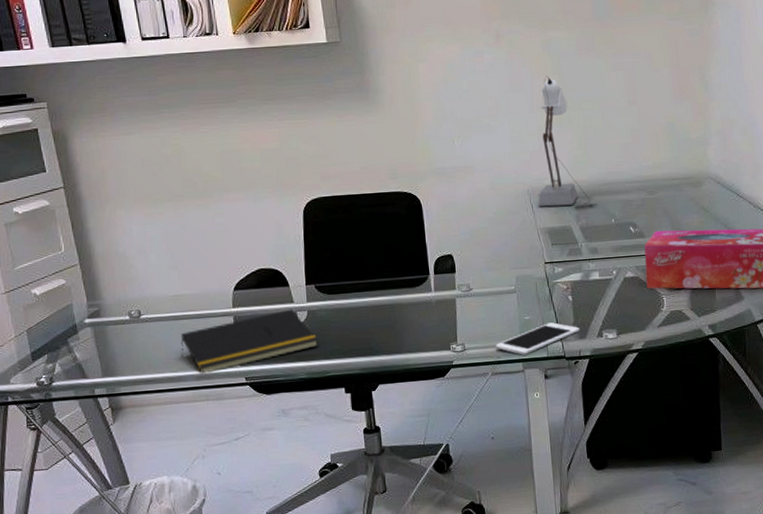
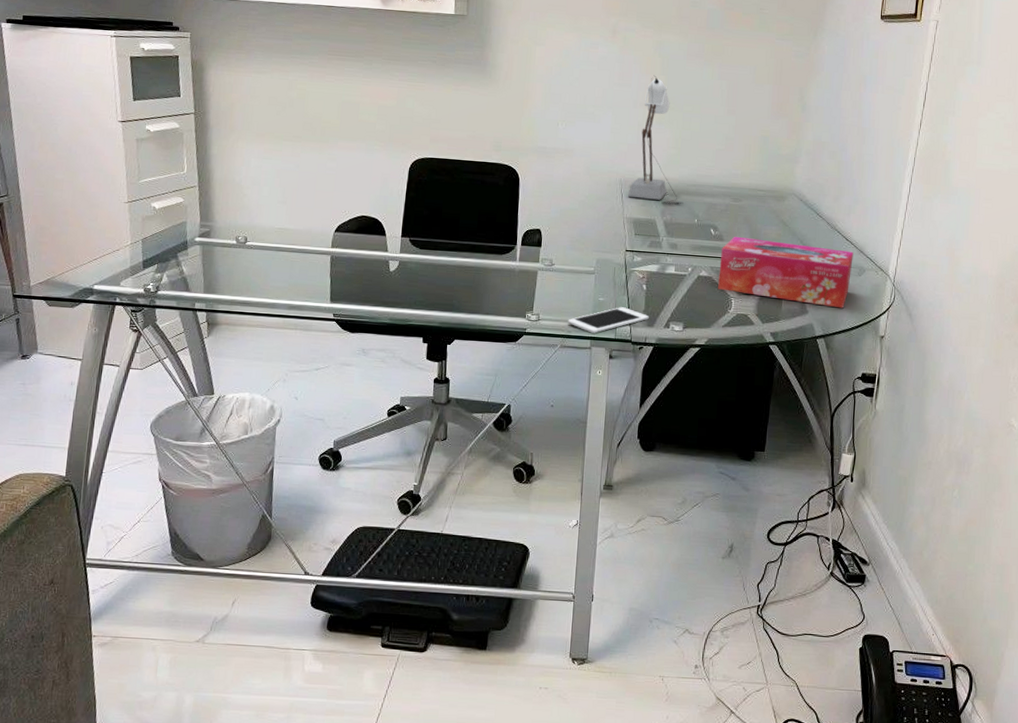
notepad: present [180,309,318,374] -> none [278,257,405,304]

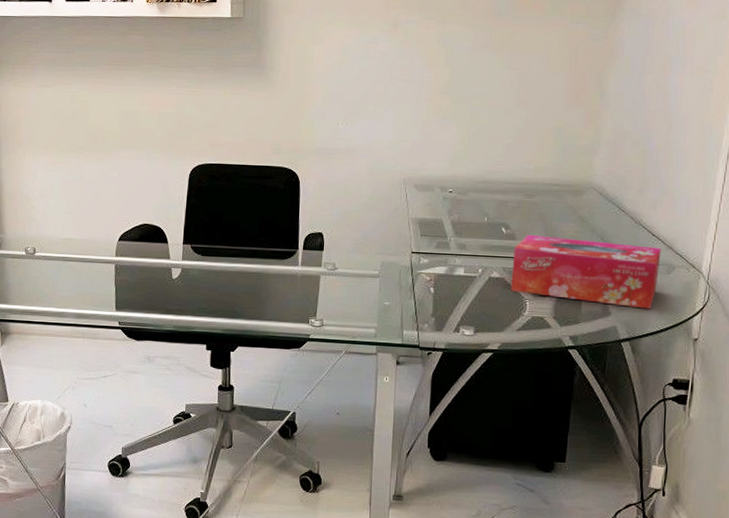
cell phone: present [567,307,649,333] -> none [352,311,437,339]
desk lamp: present [627,75,684,206] -> none [412,68,472,204]

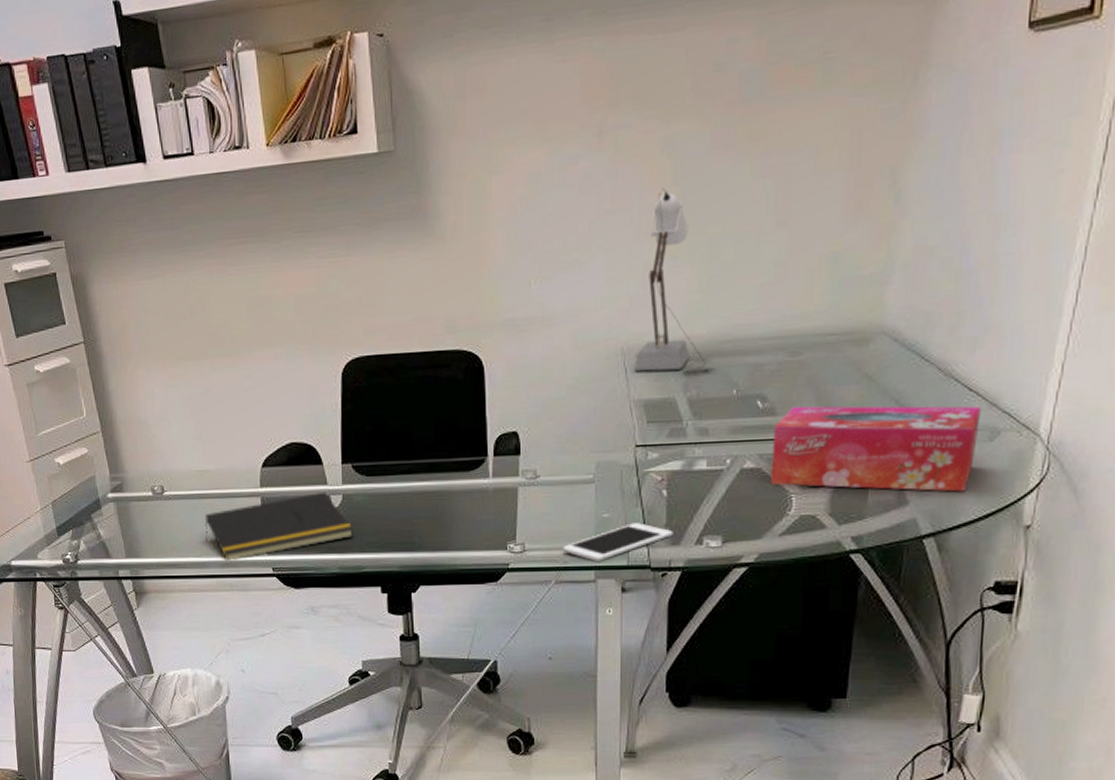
notepad: none [65,264,188,313] -> present [204,491,353,561]
cell phone: none [352,311,437,339] -> present [562,523,673,561]
desk lamp: none [412,68,472,204] -> present [633,188,715,376]

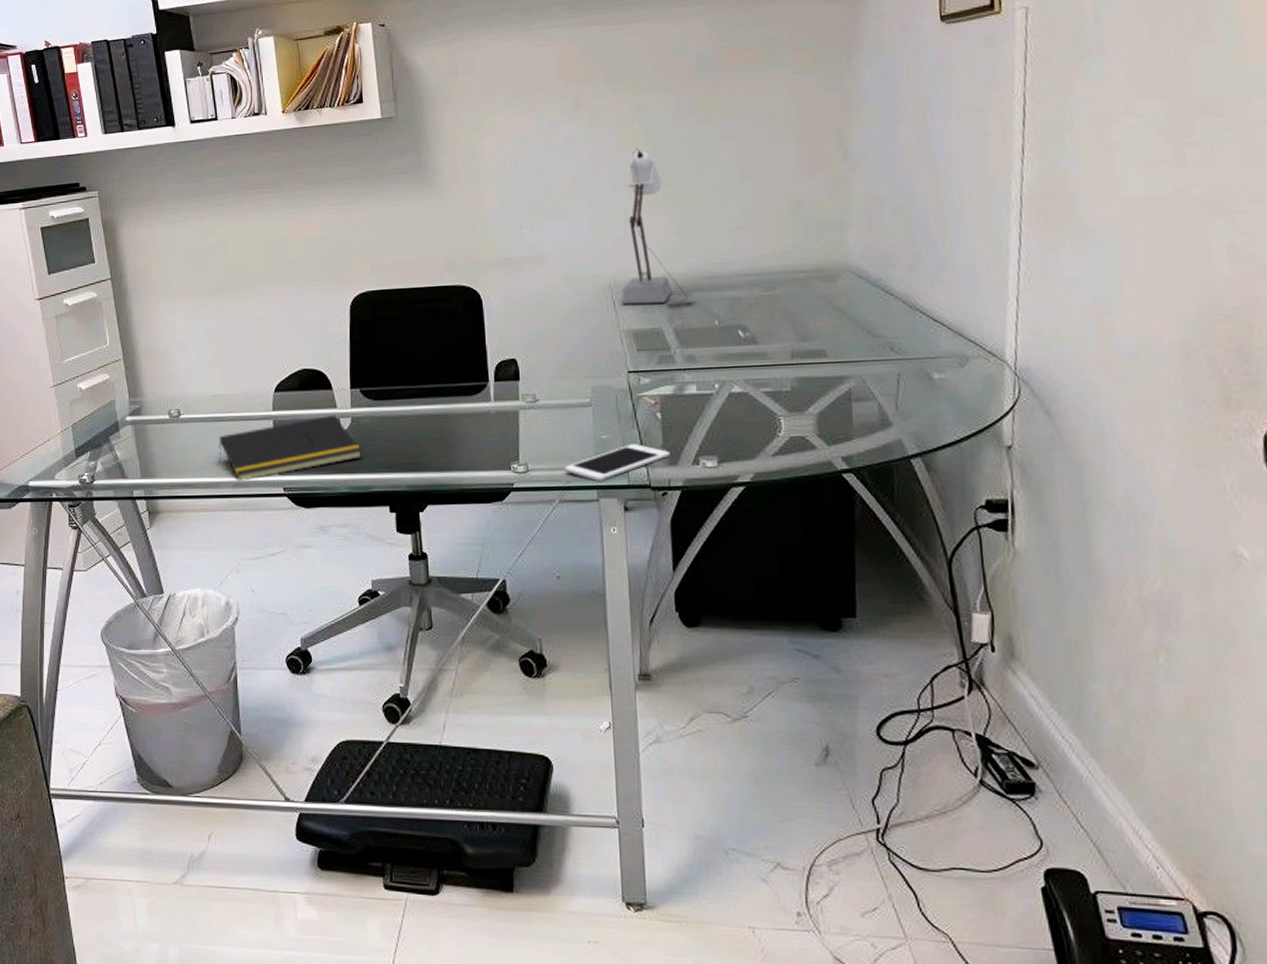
tissue box: present [771,406,981,492] -> none [756,335,949,415]

